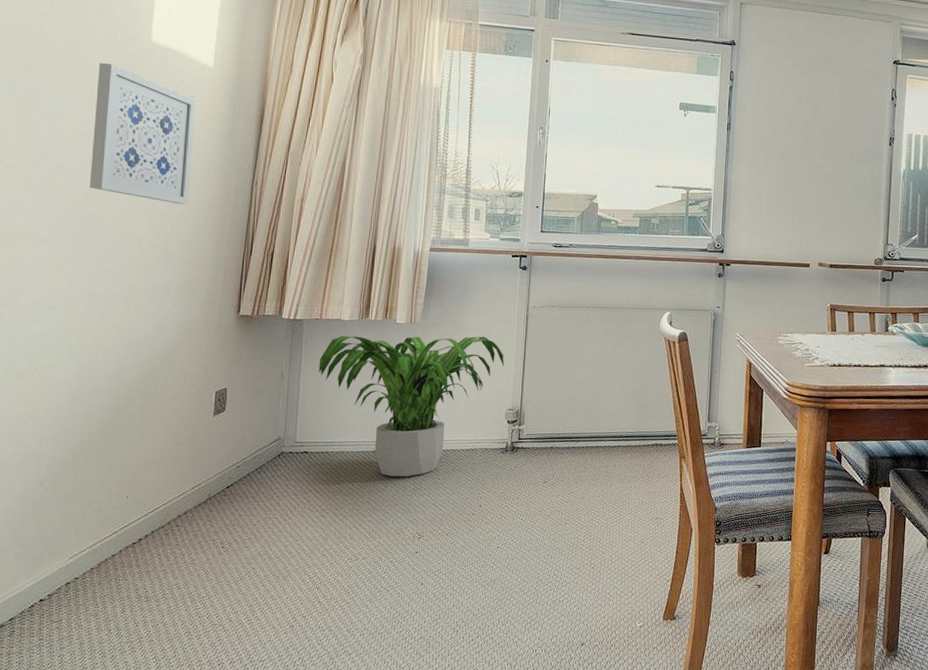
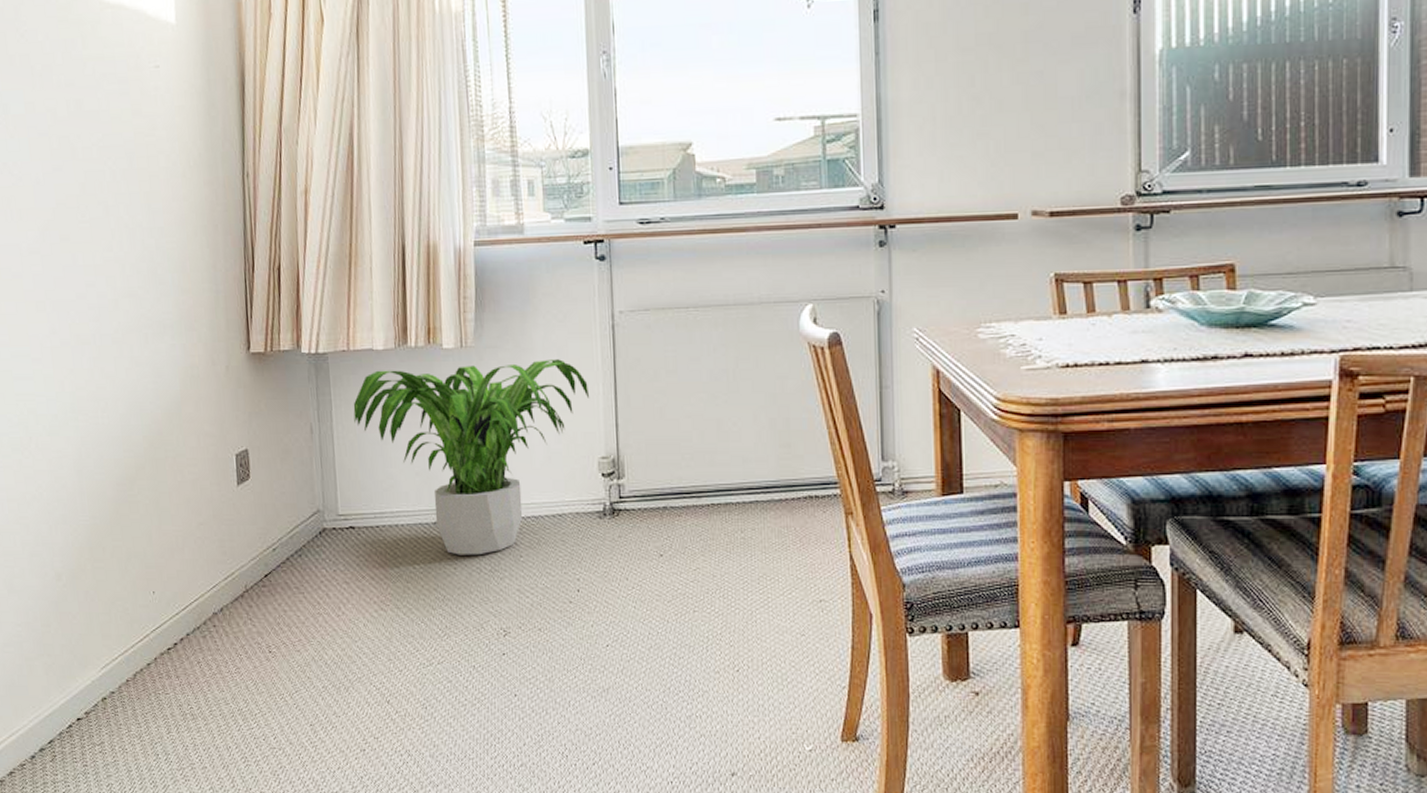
wall art: present [90,62,196,205] -> none [44,35,171,213]

